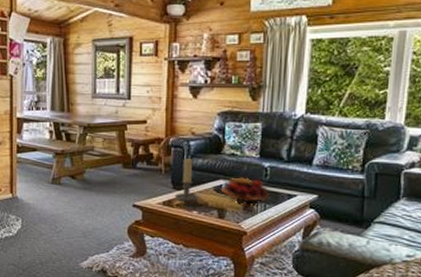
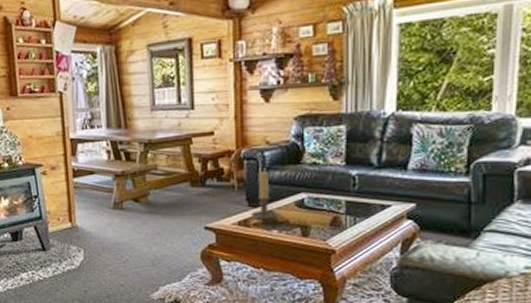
fruit basket: present [220,177,269,206] -> none [302,188,359,221]

